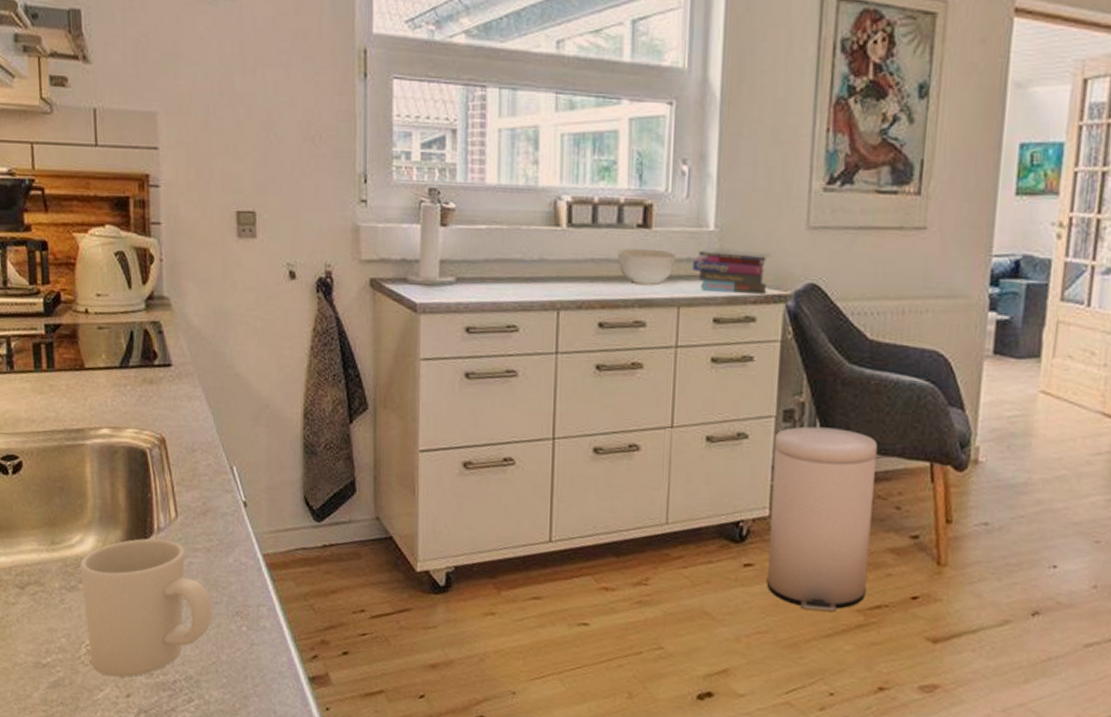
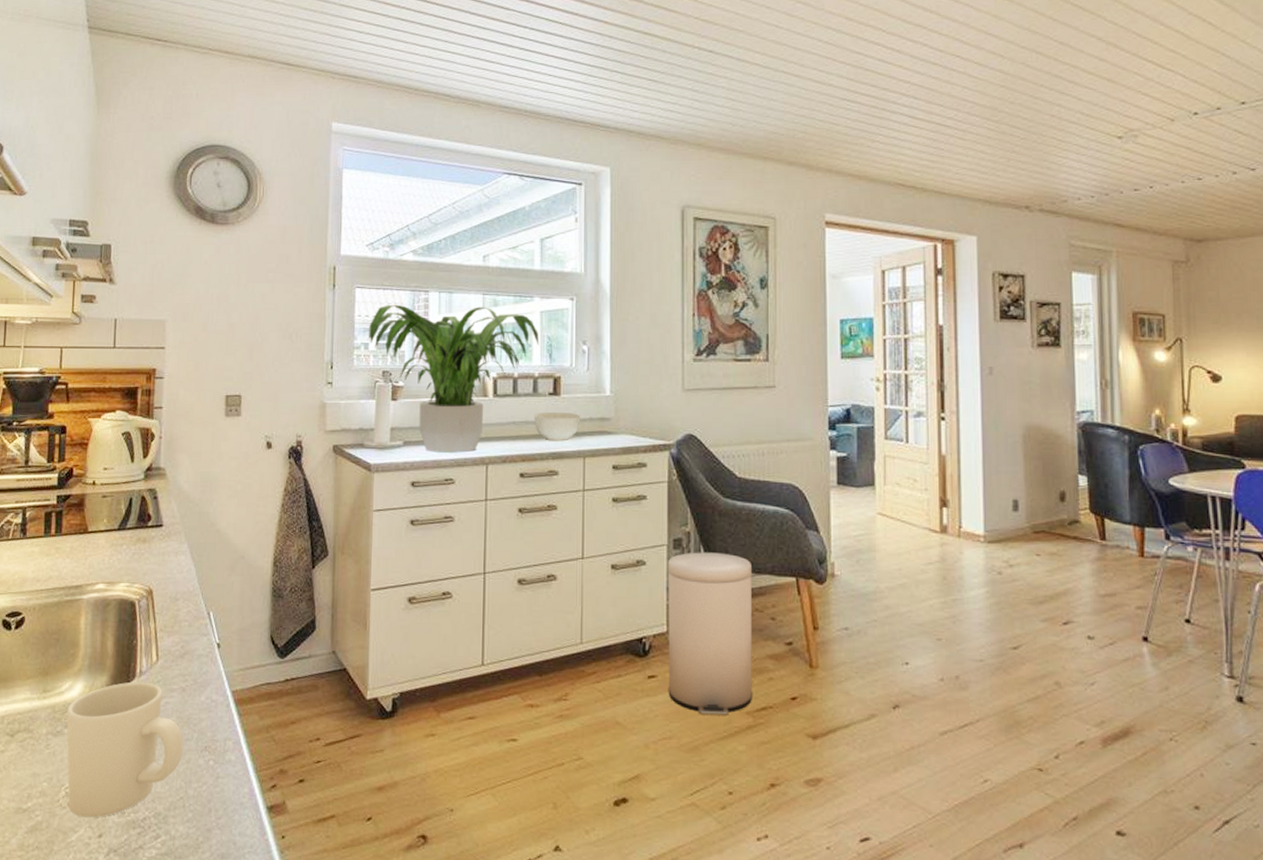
potted plant: none [411,103,627,295] -> present [369,305,540,453]
books: present [692,247,771,296] -> none [593,408,656,445]

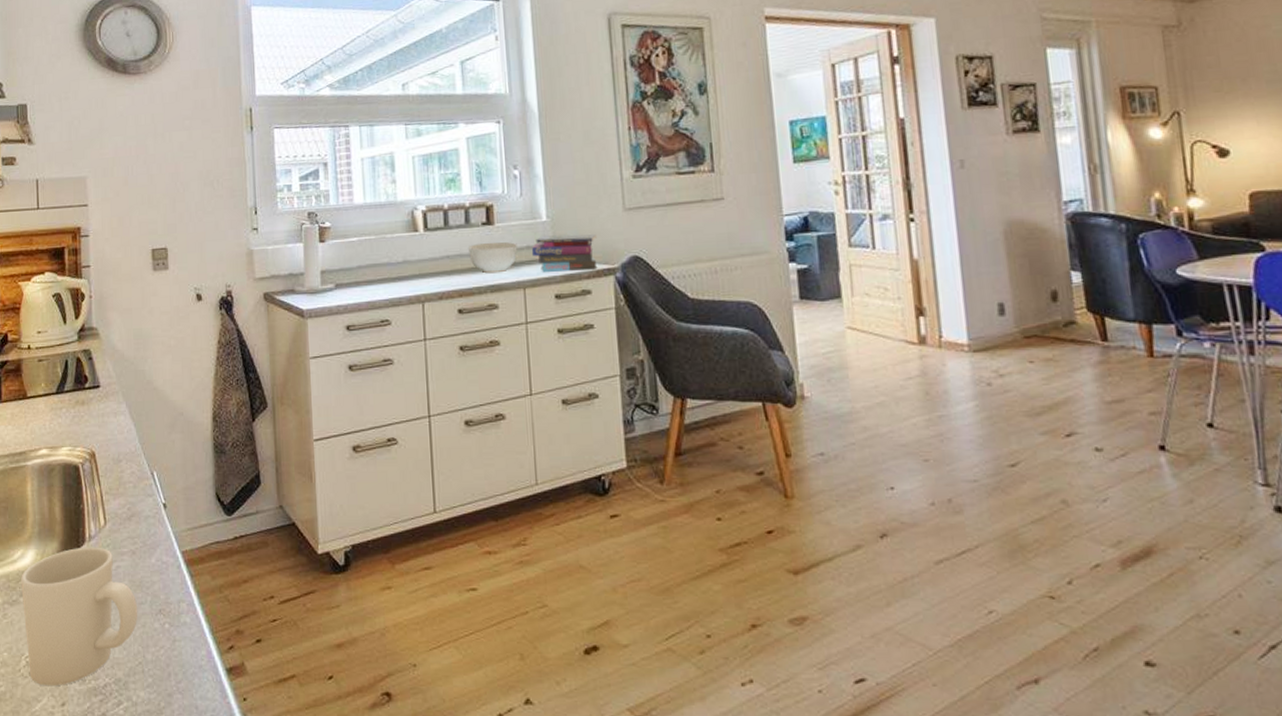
potted plant: present [369,305,540,453] -> none [291,137,468,294]
books: none [593,408,656,445] -> present [531,233,597,272]
pedal bin: present [668,552,753,717] -> none [622,380,725,555]

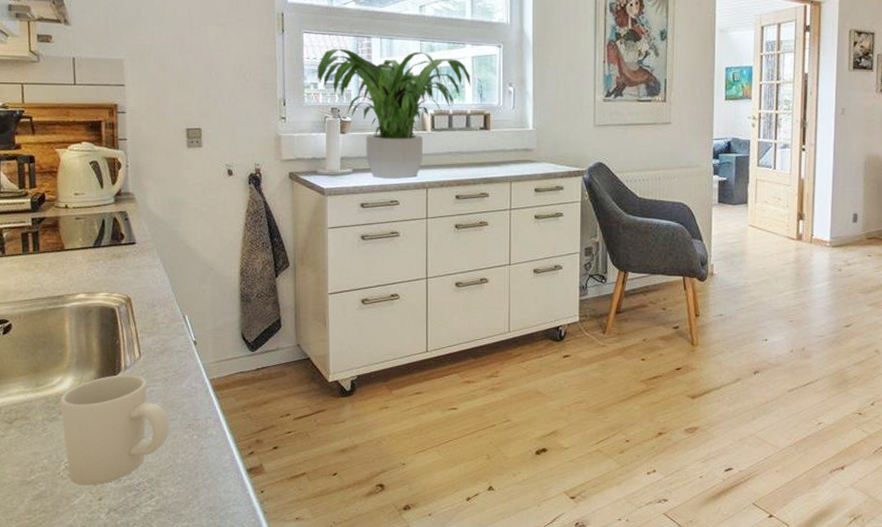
potted plant: none [291,137,468,294] -> present [317,49,471,179]
bowl: present [467,242,518,274] -> none [467,144,507,169]
books: present [531,233,597,272] -> none [518,141,571,172]

